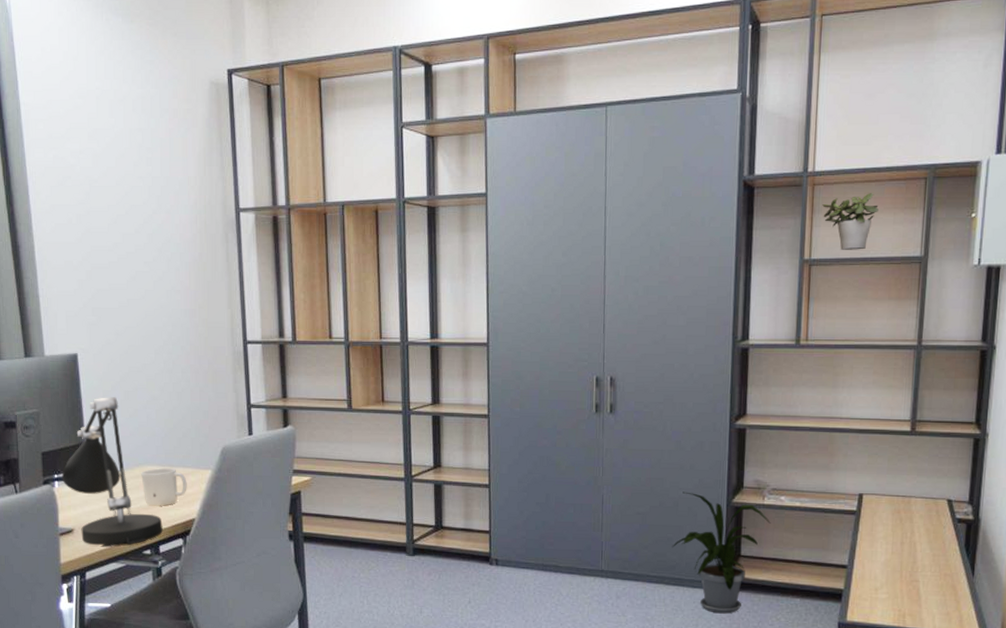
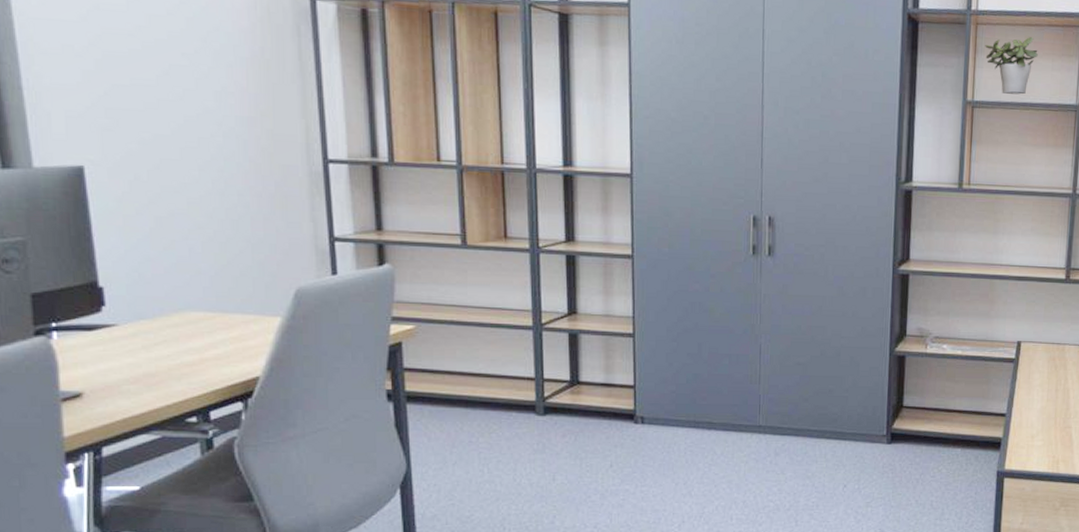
desk lamp: present [61,397,163,546] -> none [62,223,214,414]
mug: present [141,467,187,506] -> none [182,313,248,362]
house plant: present [672,491,771,614] -> none [833,340,933,467]

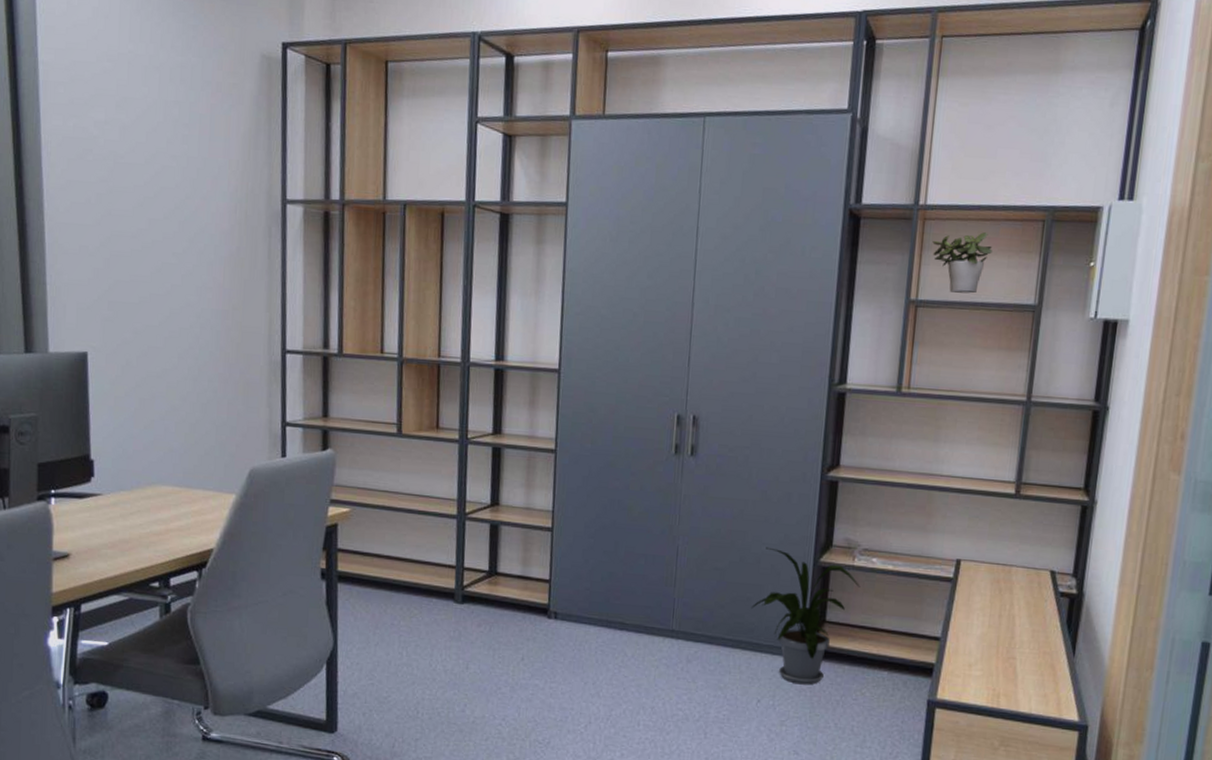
house plant: none [833,340,933,467] -> present [751,547,860,685]

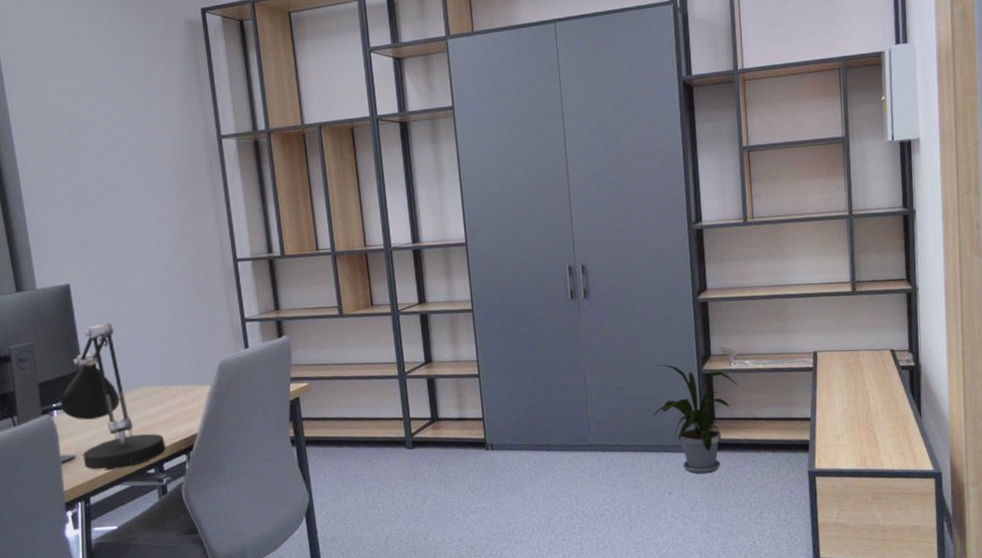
desk lamp: none [59,404,175,575] -> present [60,323,166,470]
potted plant: present [932,232,992,294] -> none [753,84,802,136]

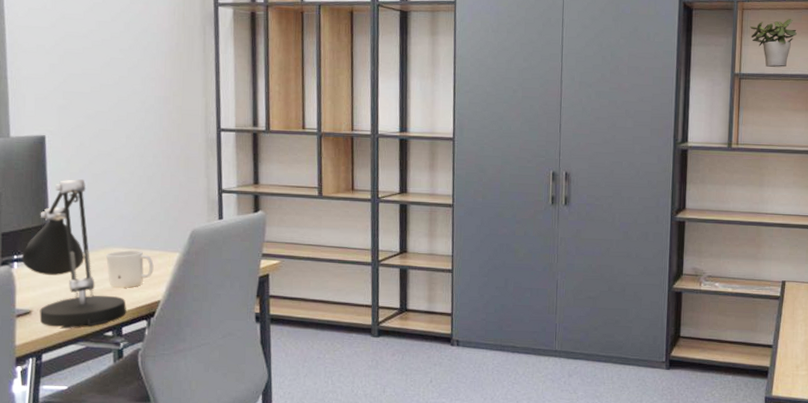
mug: none [140,386,188,426] -> present [106,249,154,288]
house plant: present [652,364,739,474] -> none [619,278,707,390]
potted plant: none [753,84,802,136] -> present [750,19,797,67]

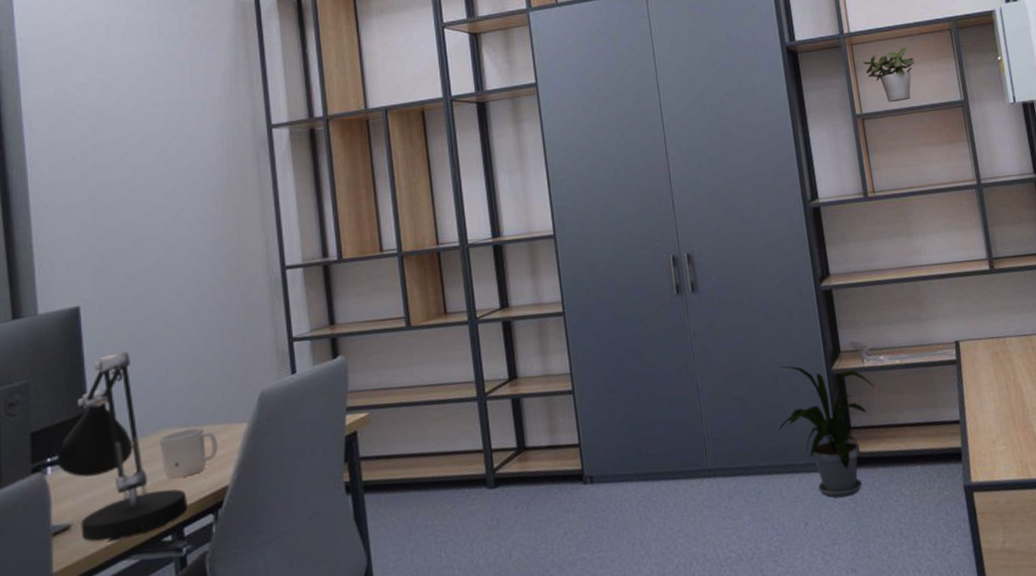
house plant: none [619,278,707,390] -> present [778,365,875,498]

